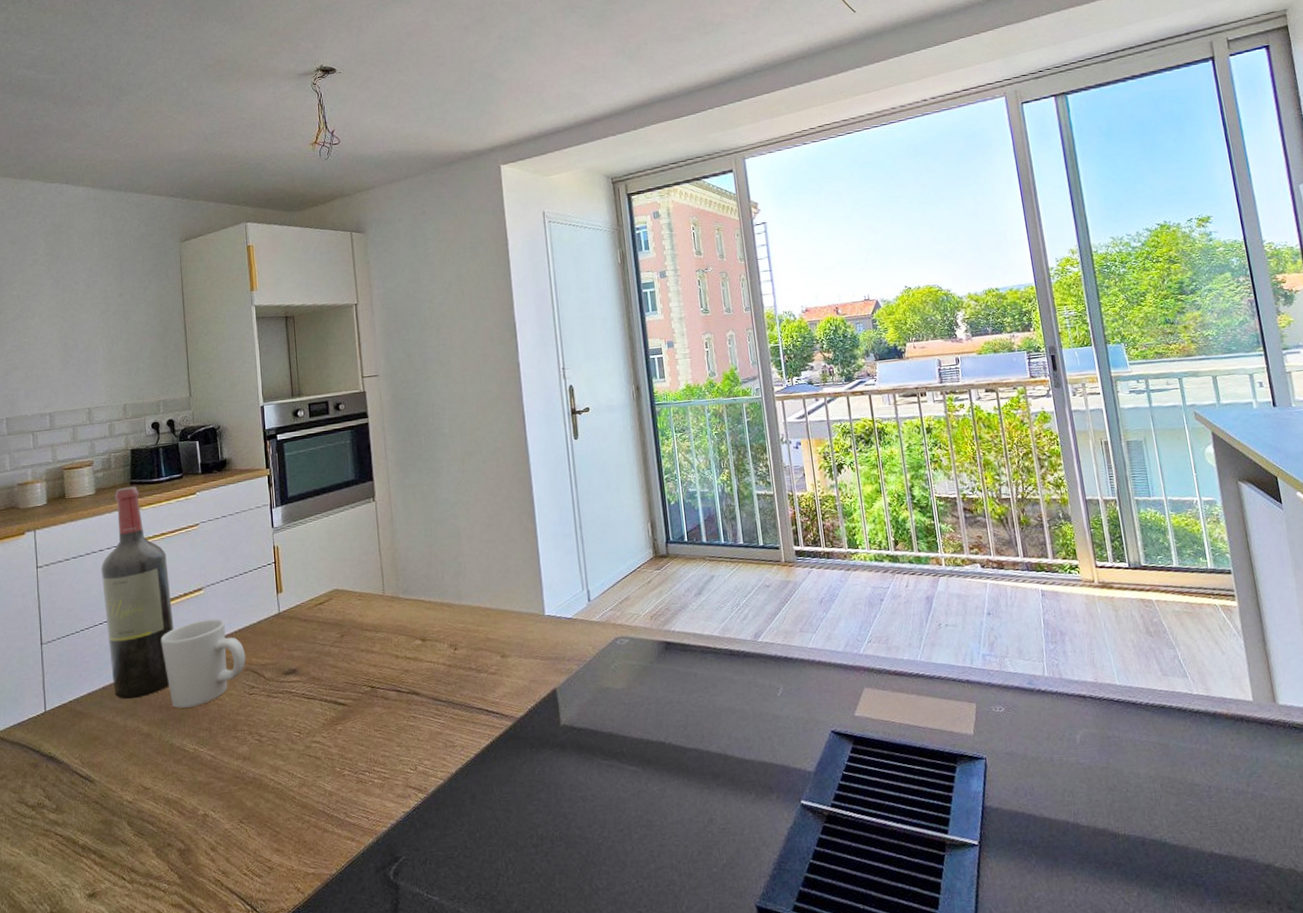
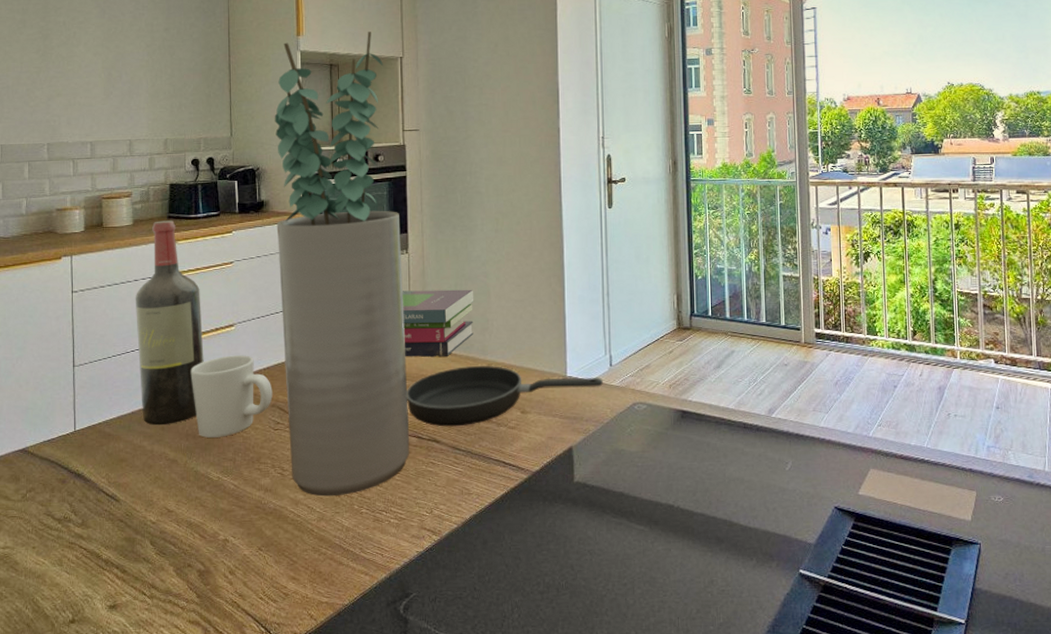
vase: none [232,281,390,761] -> present [274,32,410,497]
books: none [371,533,447,608] -> present [402,289,474,357]
frying pan: none [382,610,584,678] -> present [407,365,604,427]

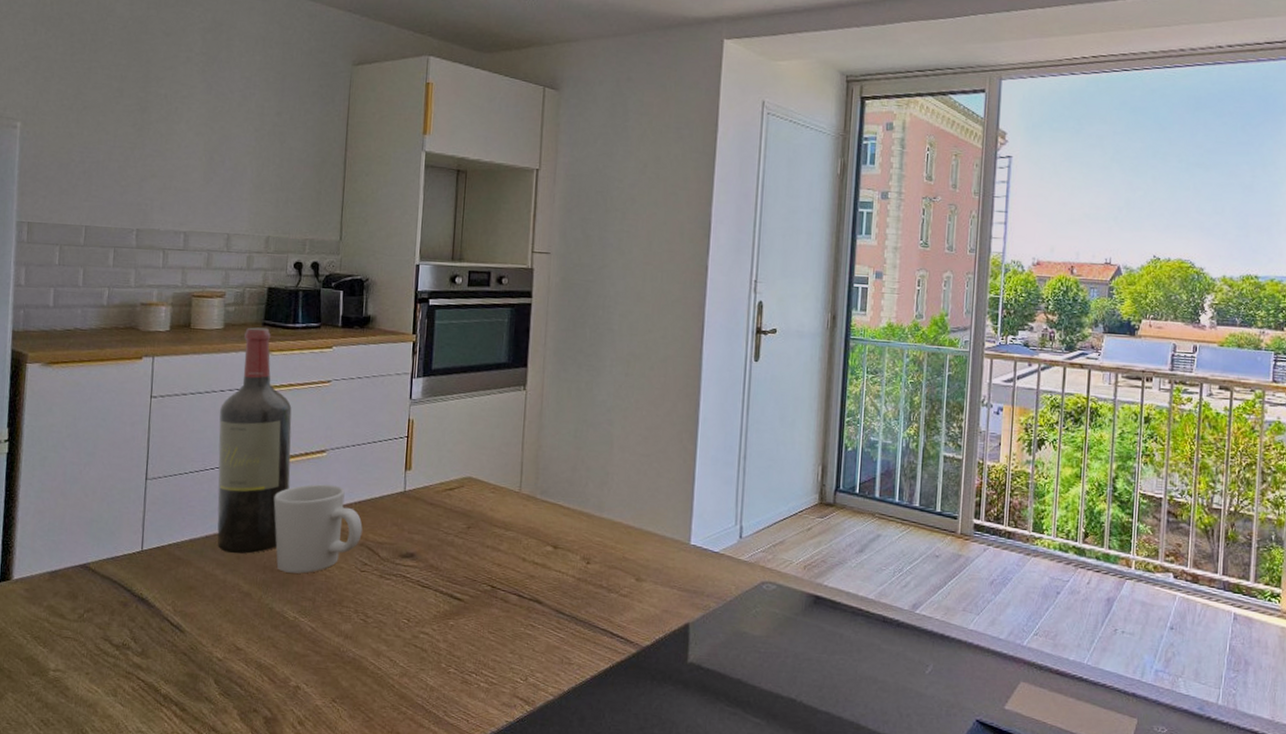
vase: present [274,32,410,497] -> none [375,137,520,651]
books: present [402,289,474,357] -> none [512,431,595,509]
frying pan: present [407,365,604,427] -> none [510,522,731,589]

